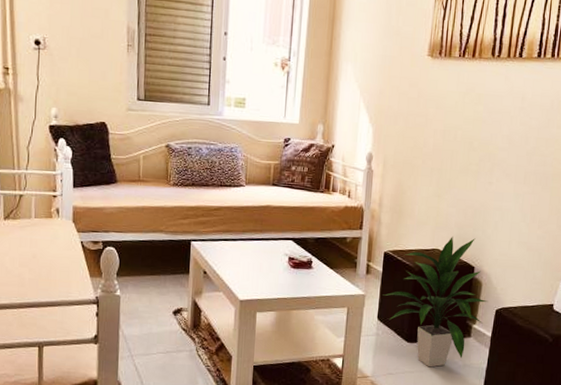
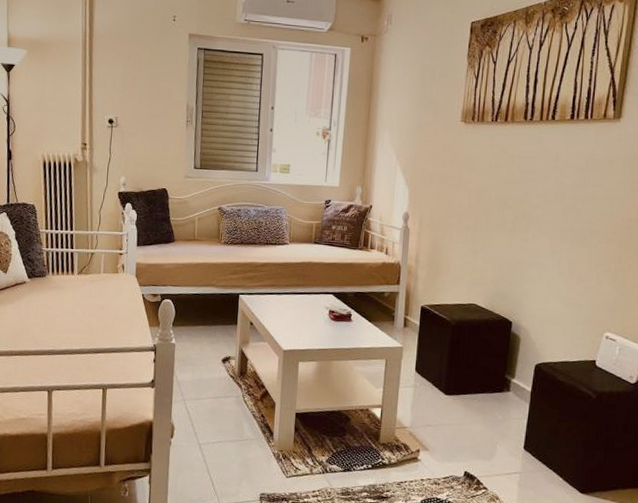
indoor plant: present [383,236,488,367] -> none [420,291,527,421]

